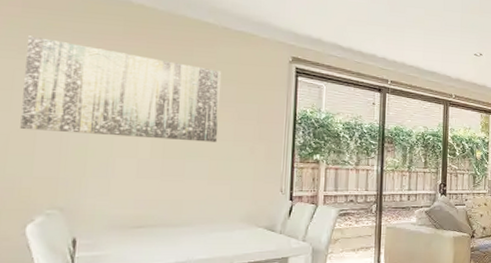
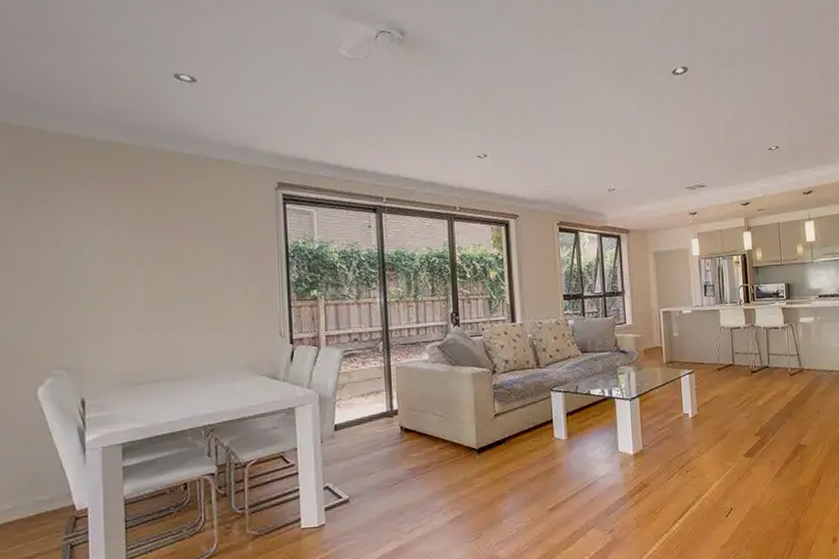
wall art: present [20,36,222,142] -> none [19,189,210,289]

